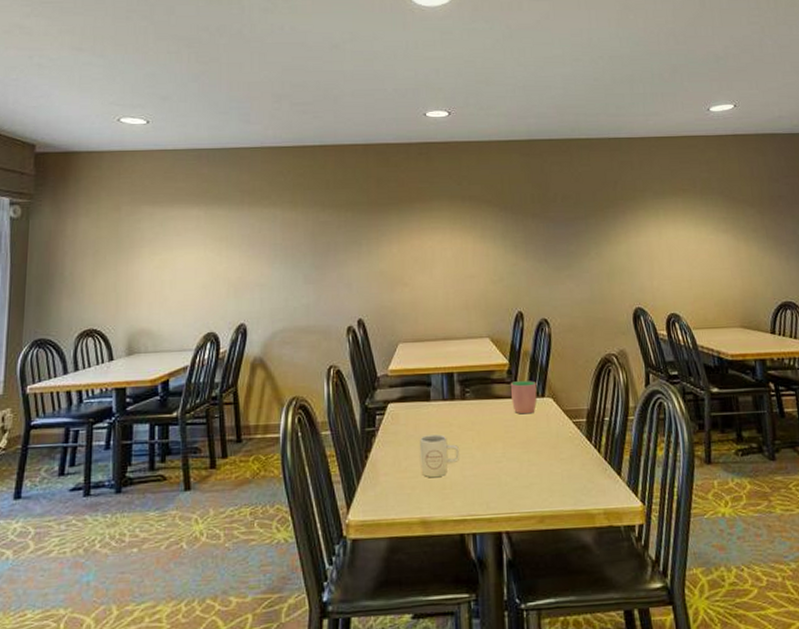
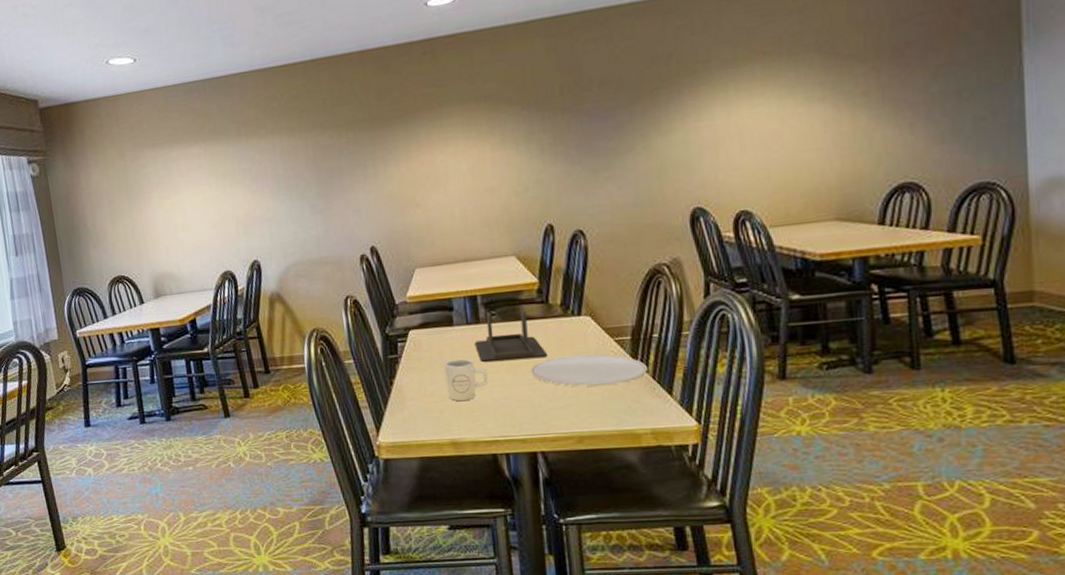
napkin holder: none [449,388,514,438] -> present [475,309,547,362]
plate: none [498,434,600,466] -> present [530,354,647,387]
cup: present [510,381,537,415] -> none [540,299,573,335]

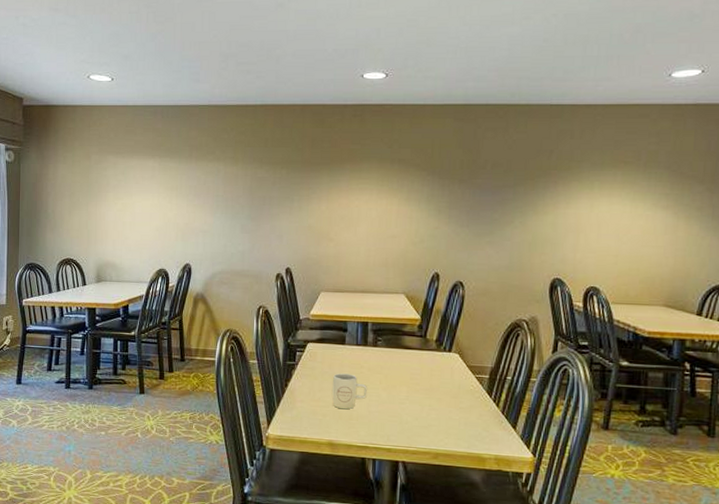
napkin holder: present [475,309,547,362] -> none [361,338,419,382]
plate: present [530,354,647,387] -> none [403,383,499,414]

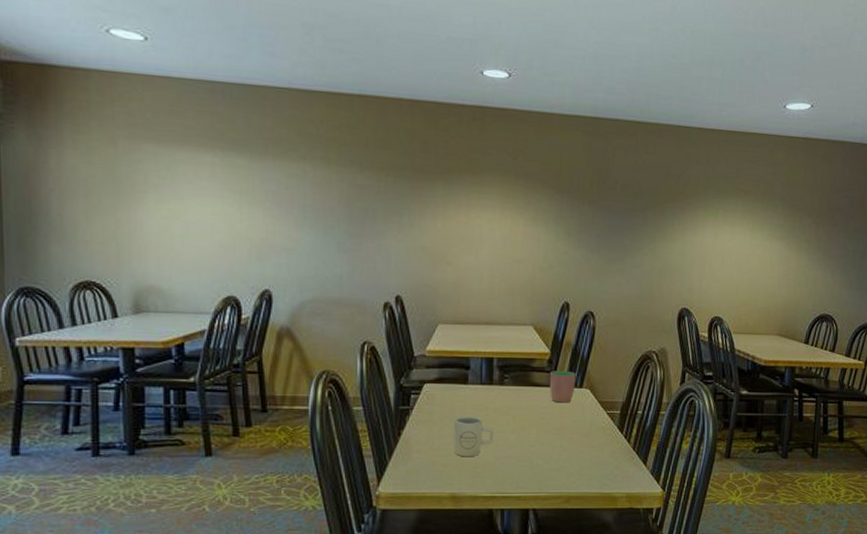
cup: none [419,335,445,366] -> present [549,371,576,403]

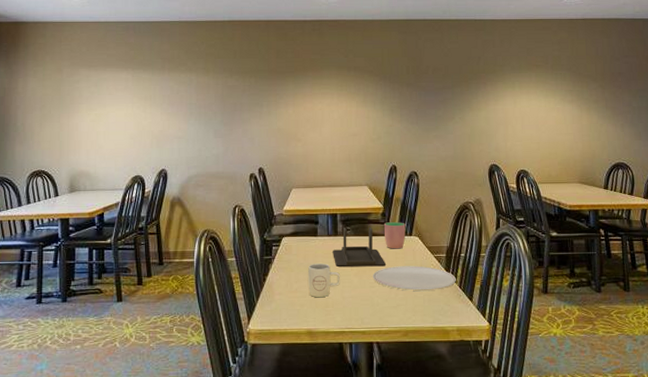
napkin holder: none [486,375,549,421] -> present [333,227,385,267]
plate: none [532,423,630,453] -> present [372,266,456,292]

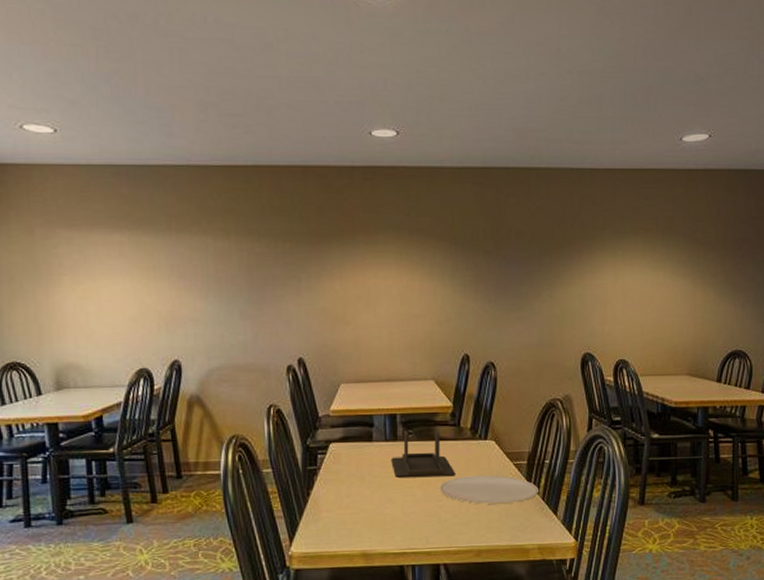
mug: present [307,263,341,298] -> none [360,474,402,515]
cup: present [383,222,406,249] -> none [453,423,480,456]

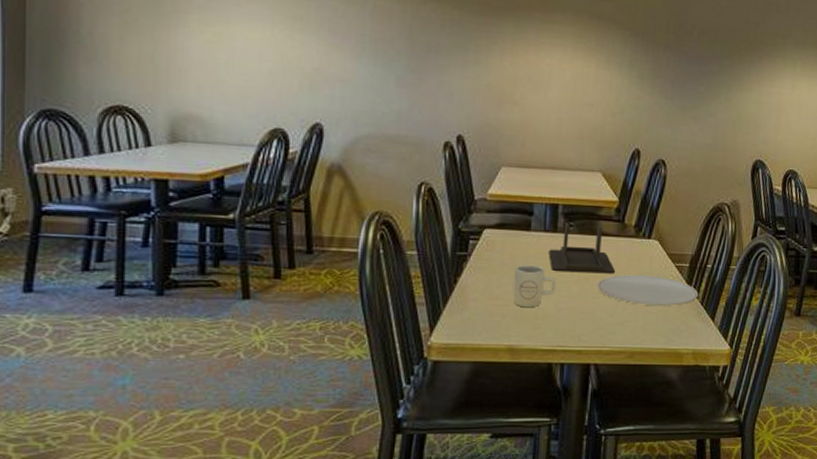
mug: none [360,474,402,515] -> present [512,265,557,308]

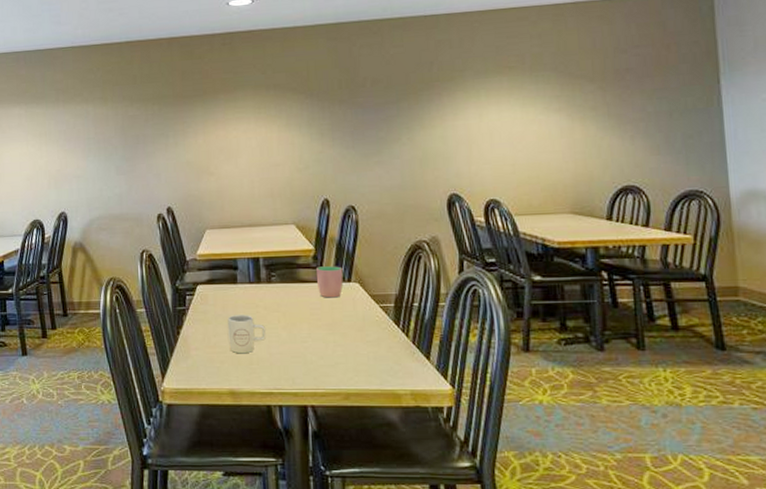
napkin holder: present [549,223,615,273] -> none [255,273,319,318]
plate: present [597,274,698,307] -> none [304,317,408,348]
cup: none [616,220,644,254] -> present [315,266,344,298]

